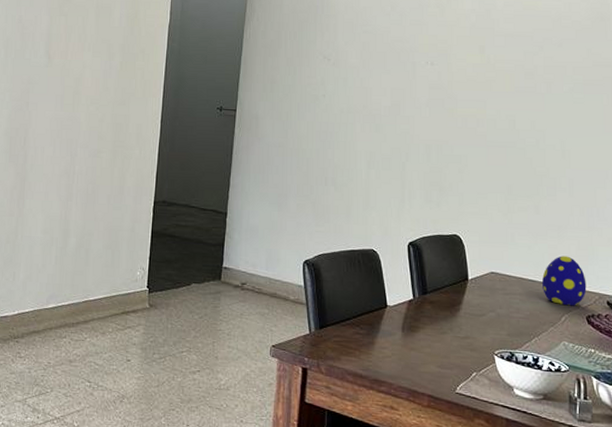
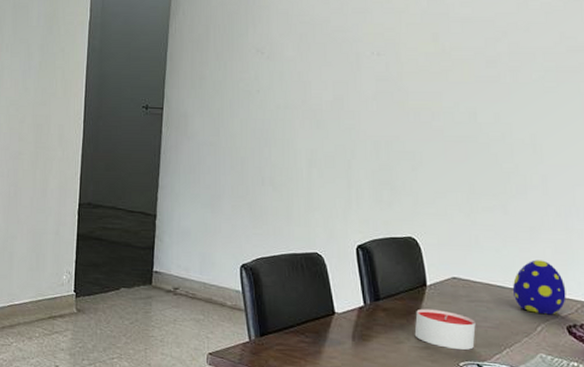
candle: none [456,301,510,340] -> present [414,308,476,351]

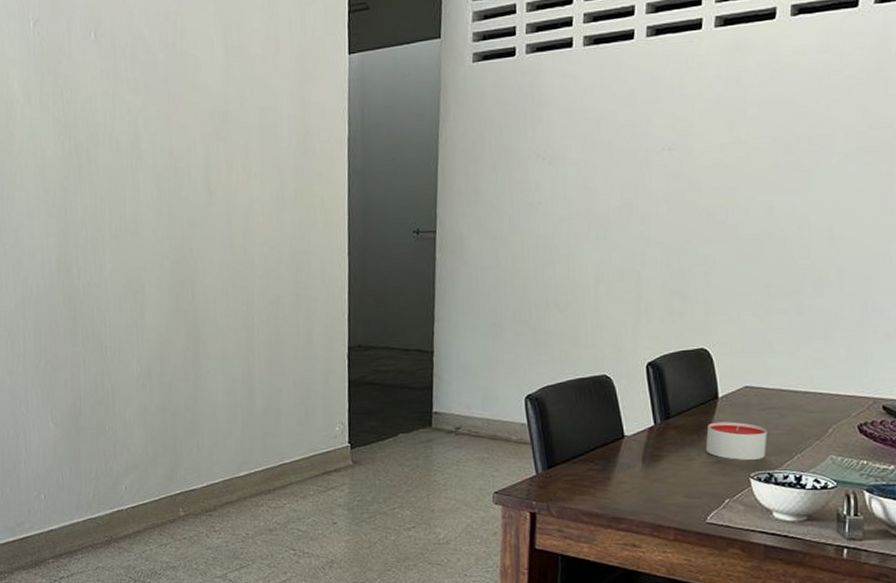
decorative egg: present [512,260,566,315] -> none [805,359,859,416]

